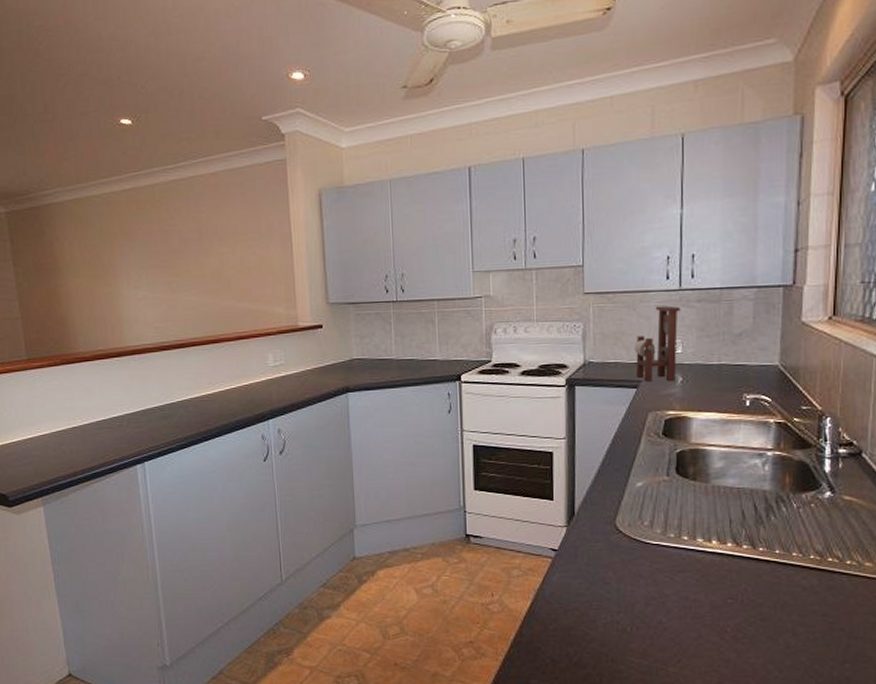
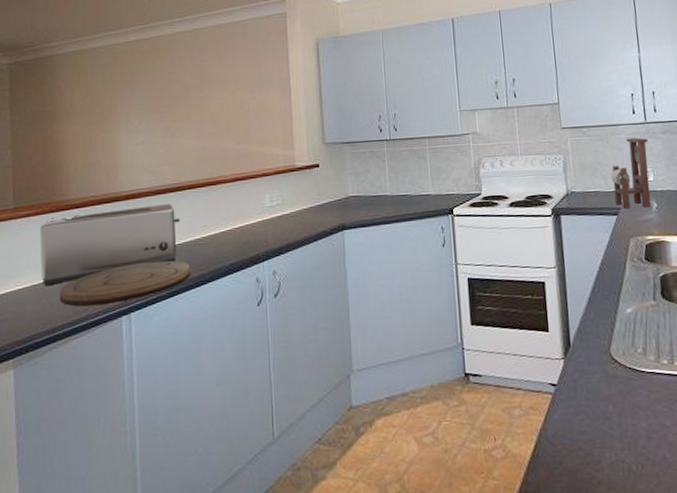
toaster: none [53,360,186,433] -> present [40,204,180,285]
cutting board: none [77,415,199,454] -> present [59,260,191,306]

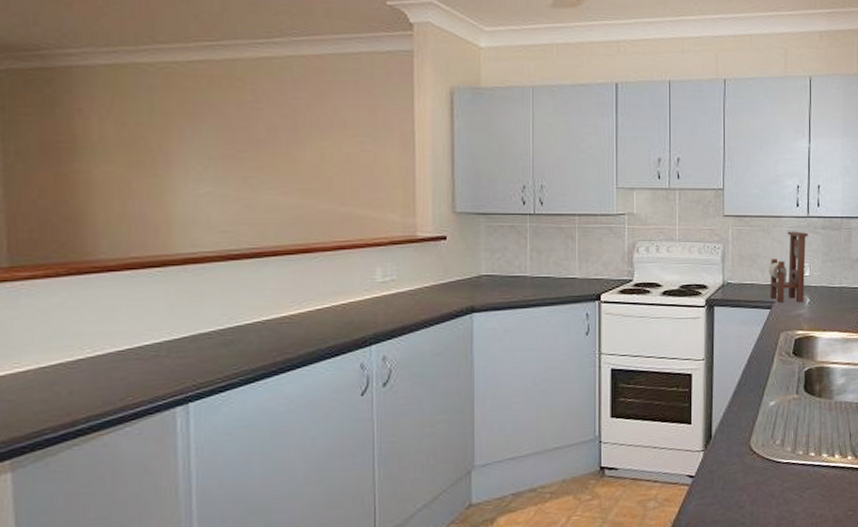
toaster: present [40,204,180,285] -> none [51,273,261,368]
cutting board: present [59,260,191,306] -> none [82,341,274,395]

